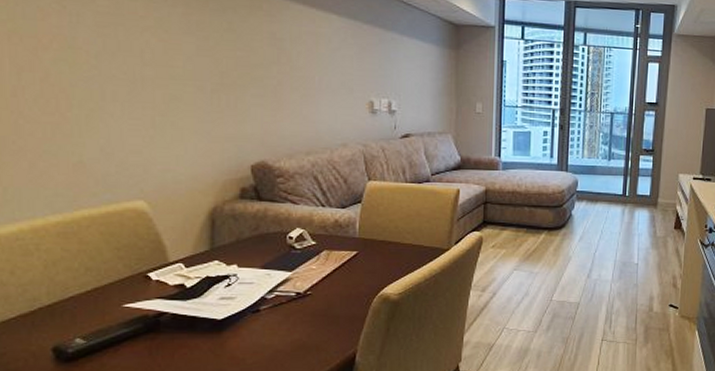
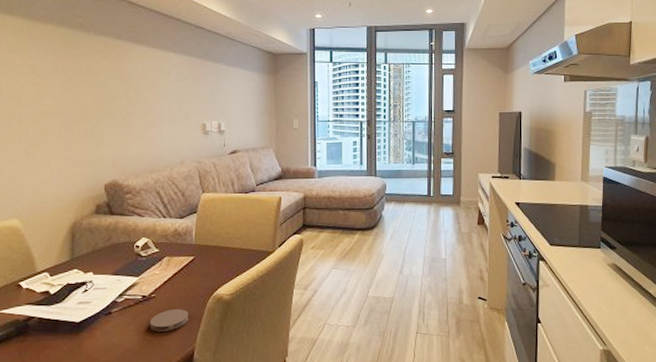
coaster: none [304,308,350,332] -> present [149,309,189,332]

